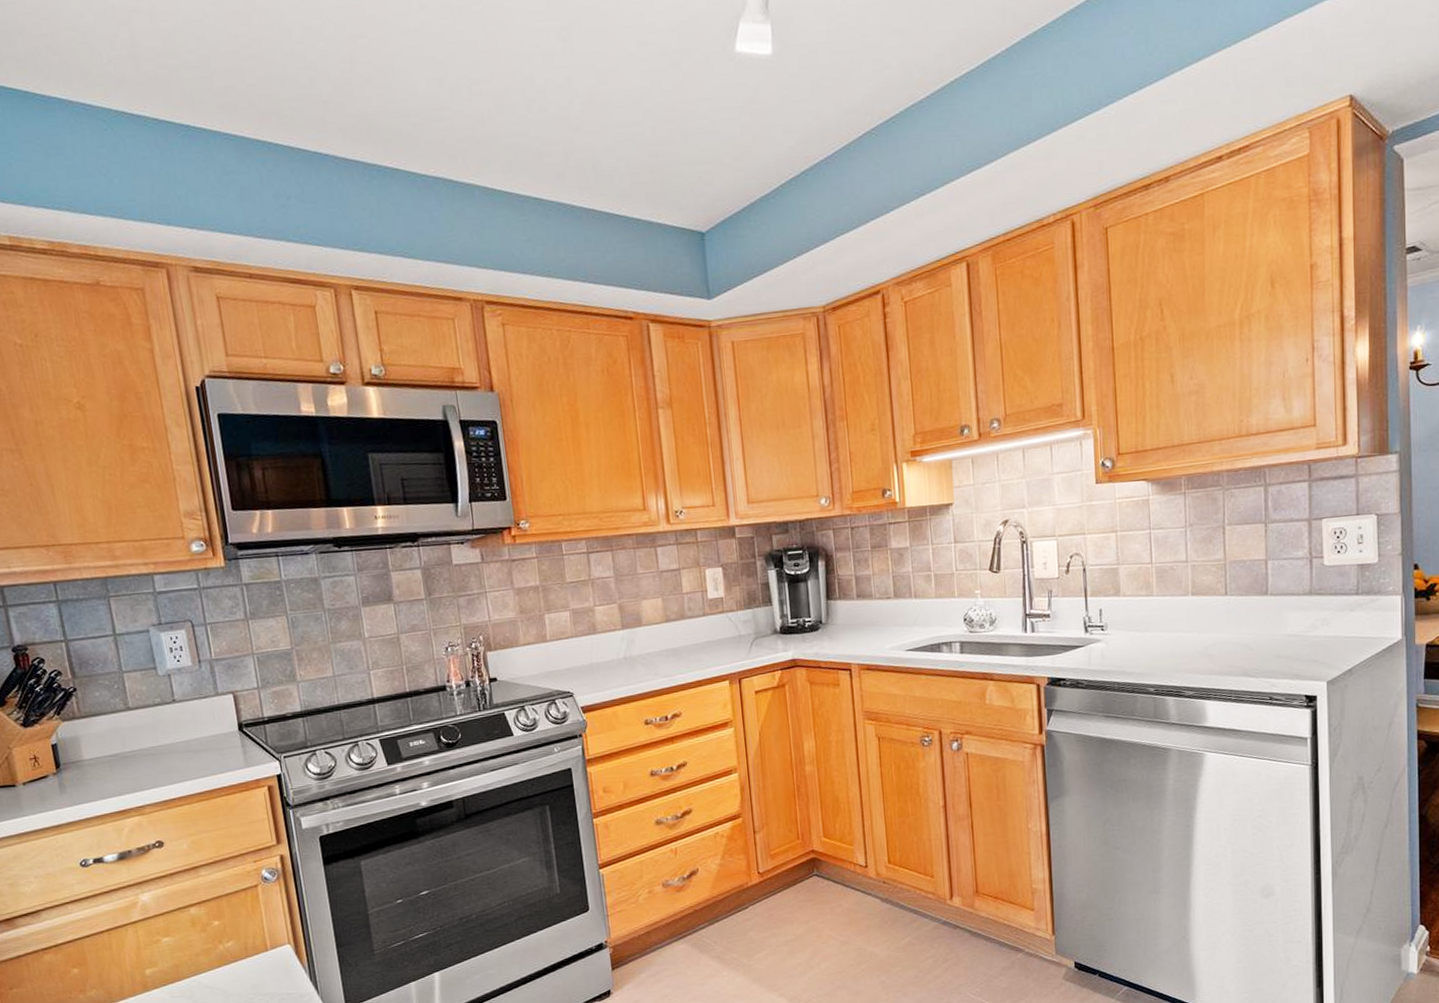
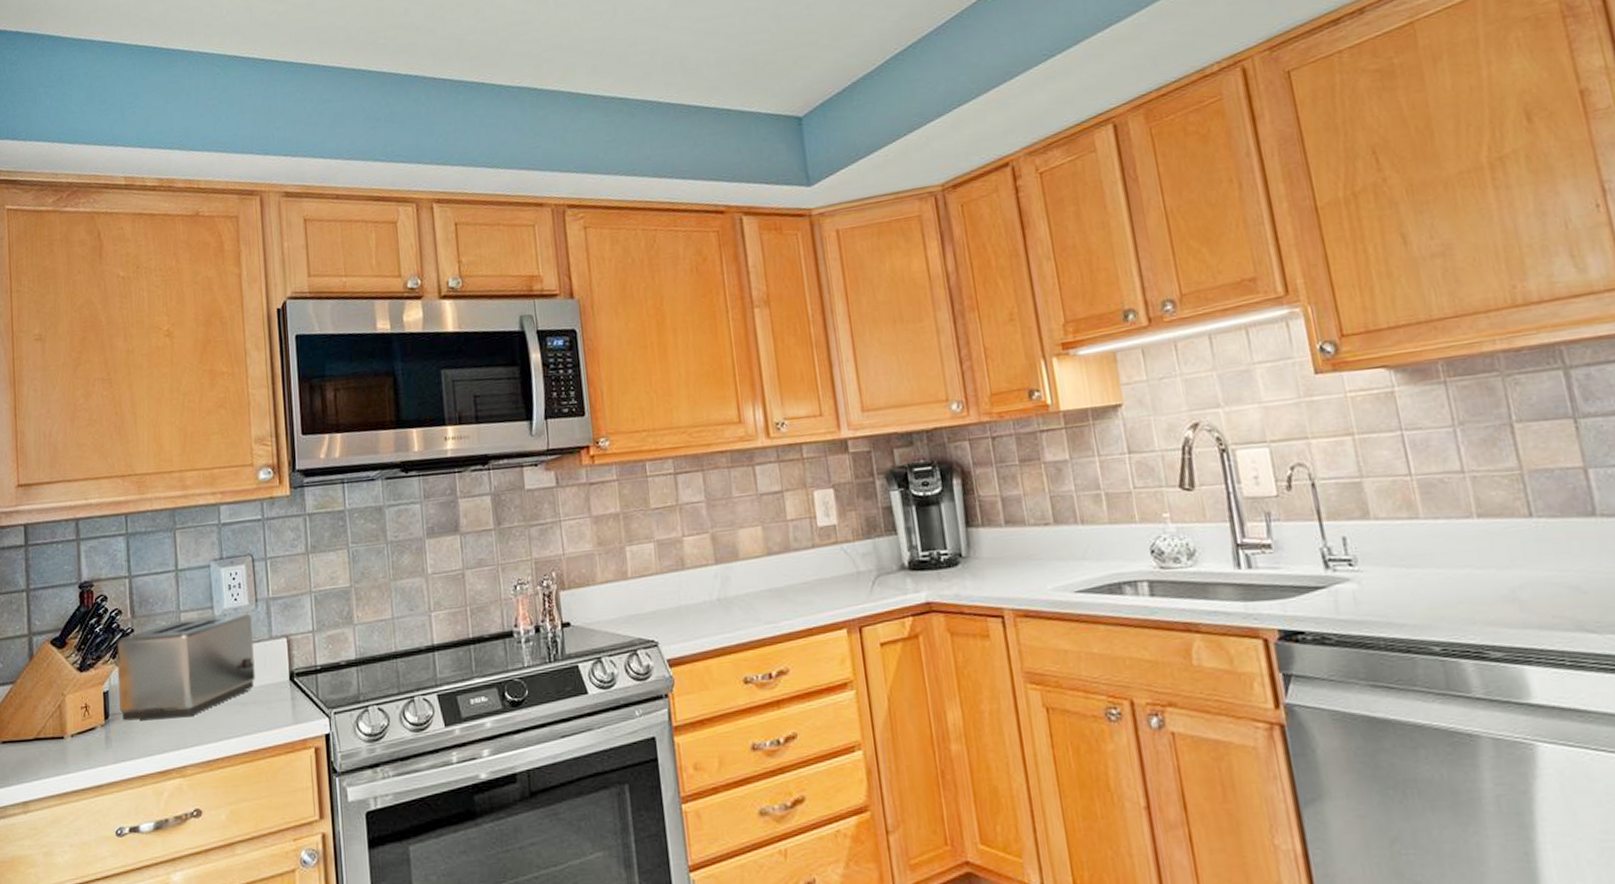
toaster: none [59,673,205,769] -> present [116,613,255,721]

